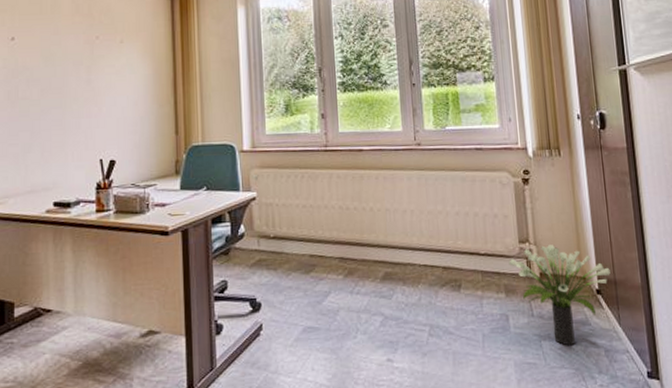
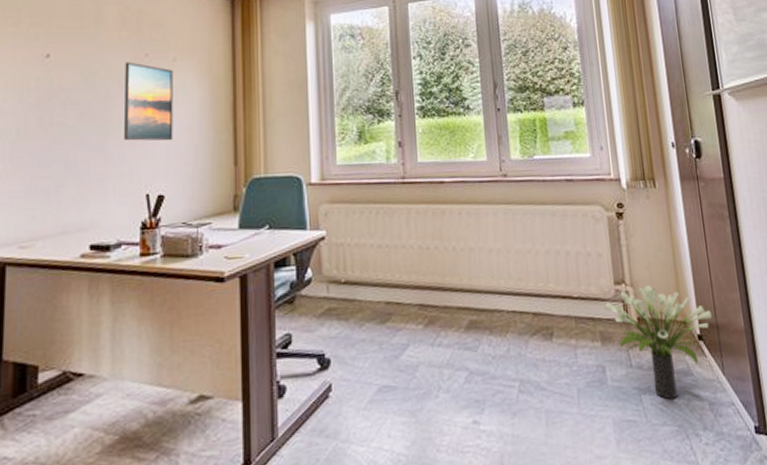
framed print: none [79,43,122,113] -> present [124,62,173,141]

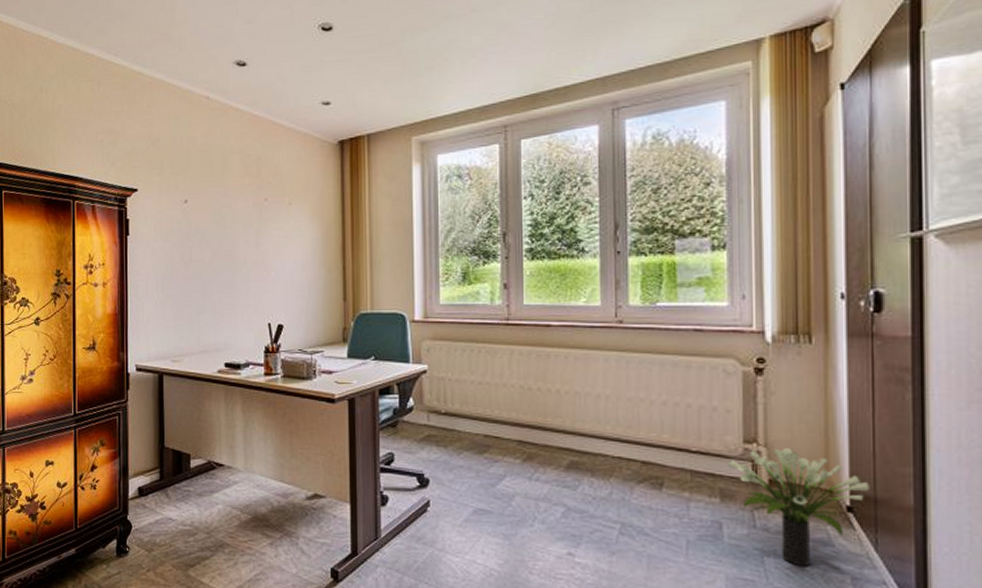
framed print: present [124,62,173,141] -> none [248,206,290,278]

